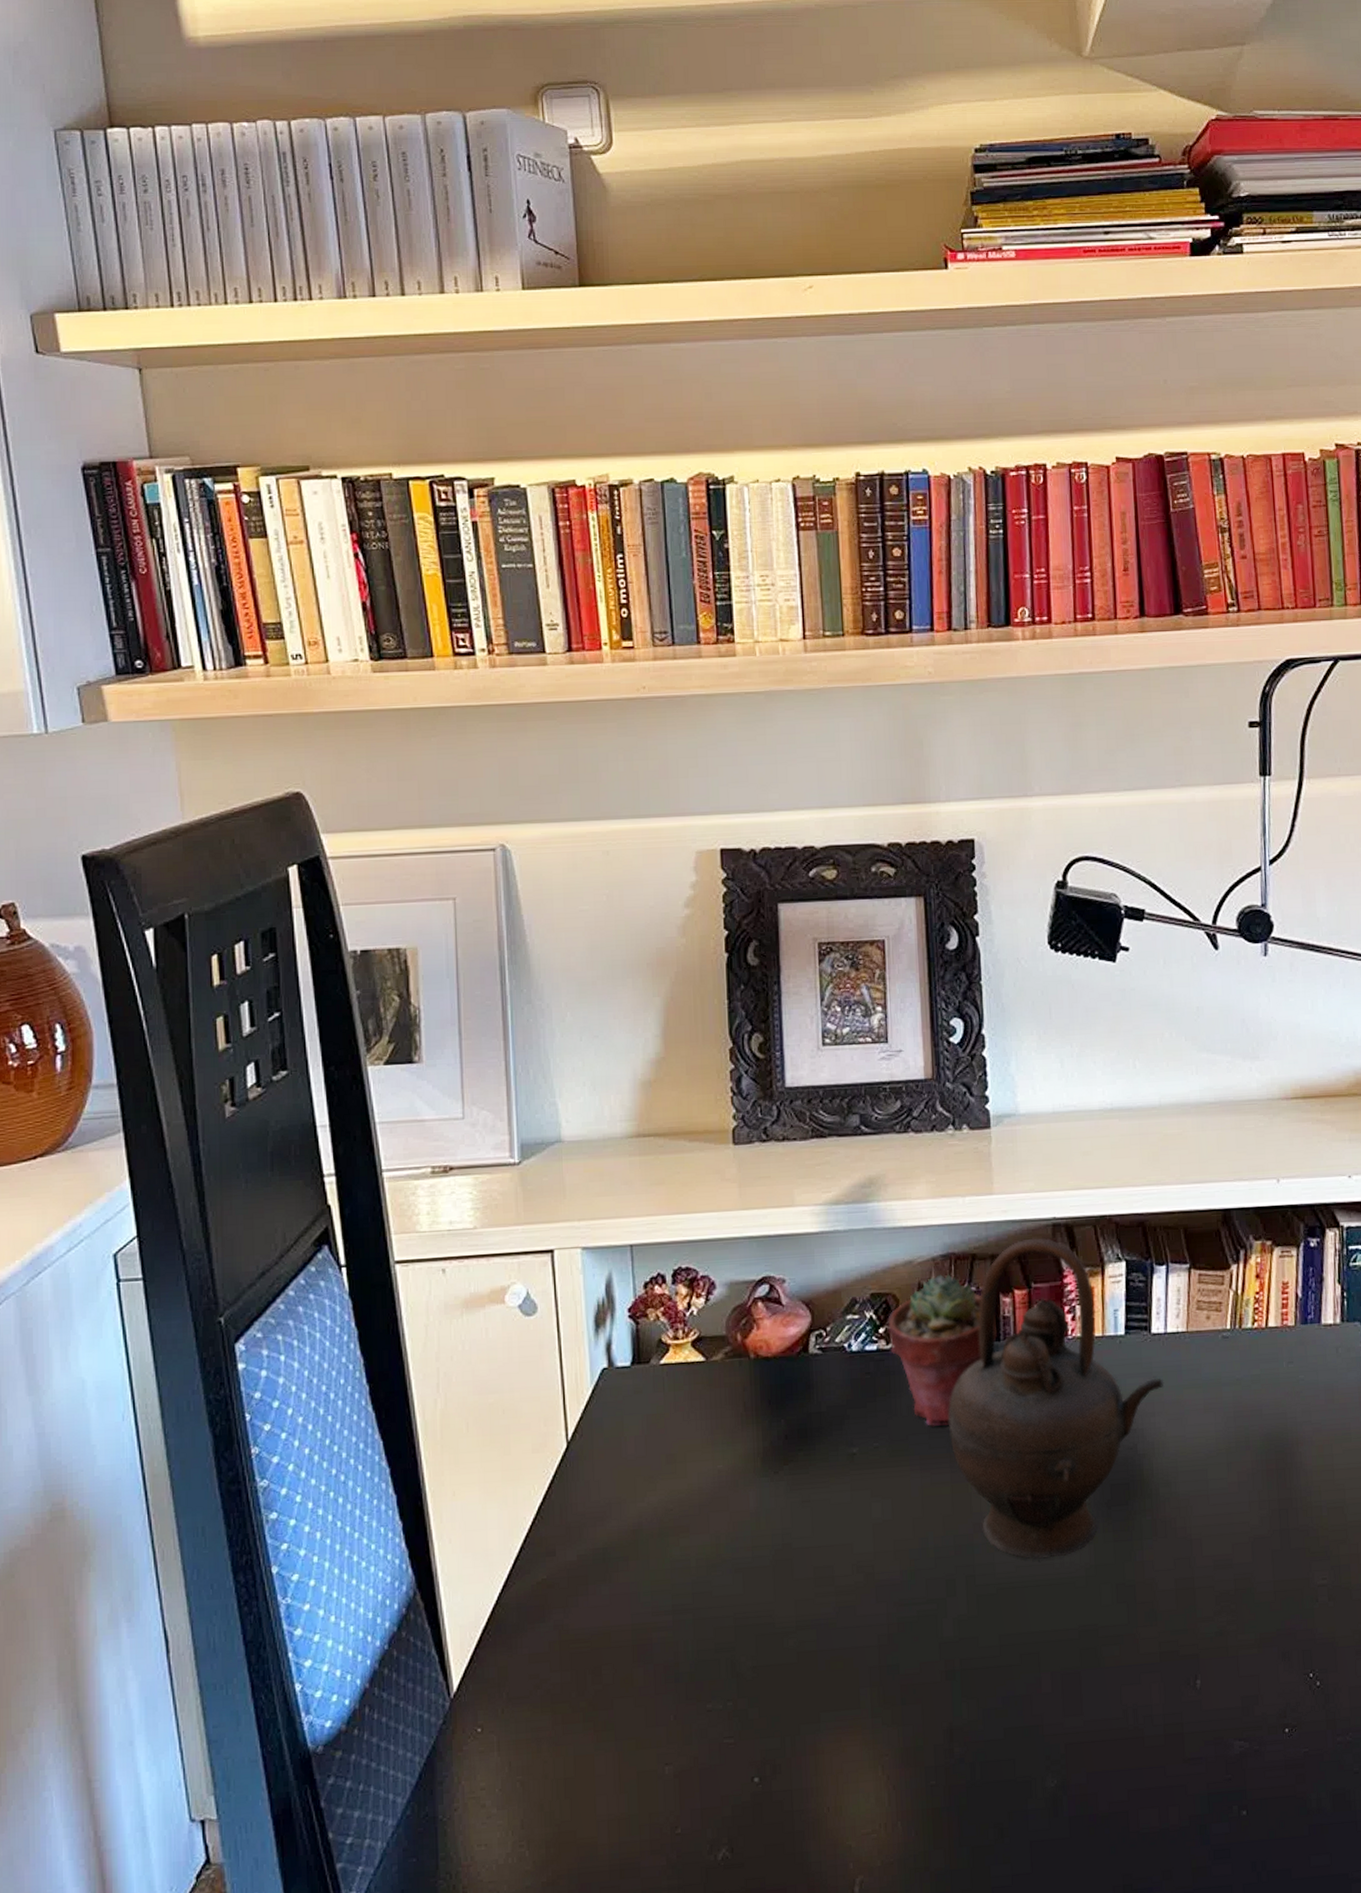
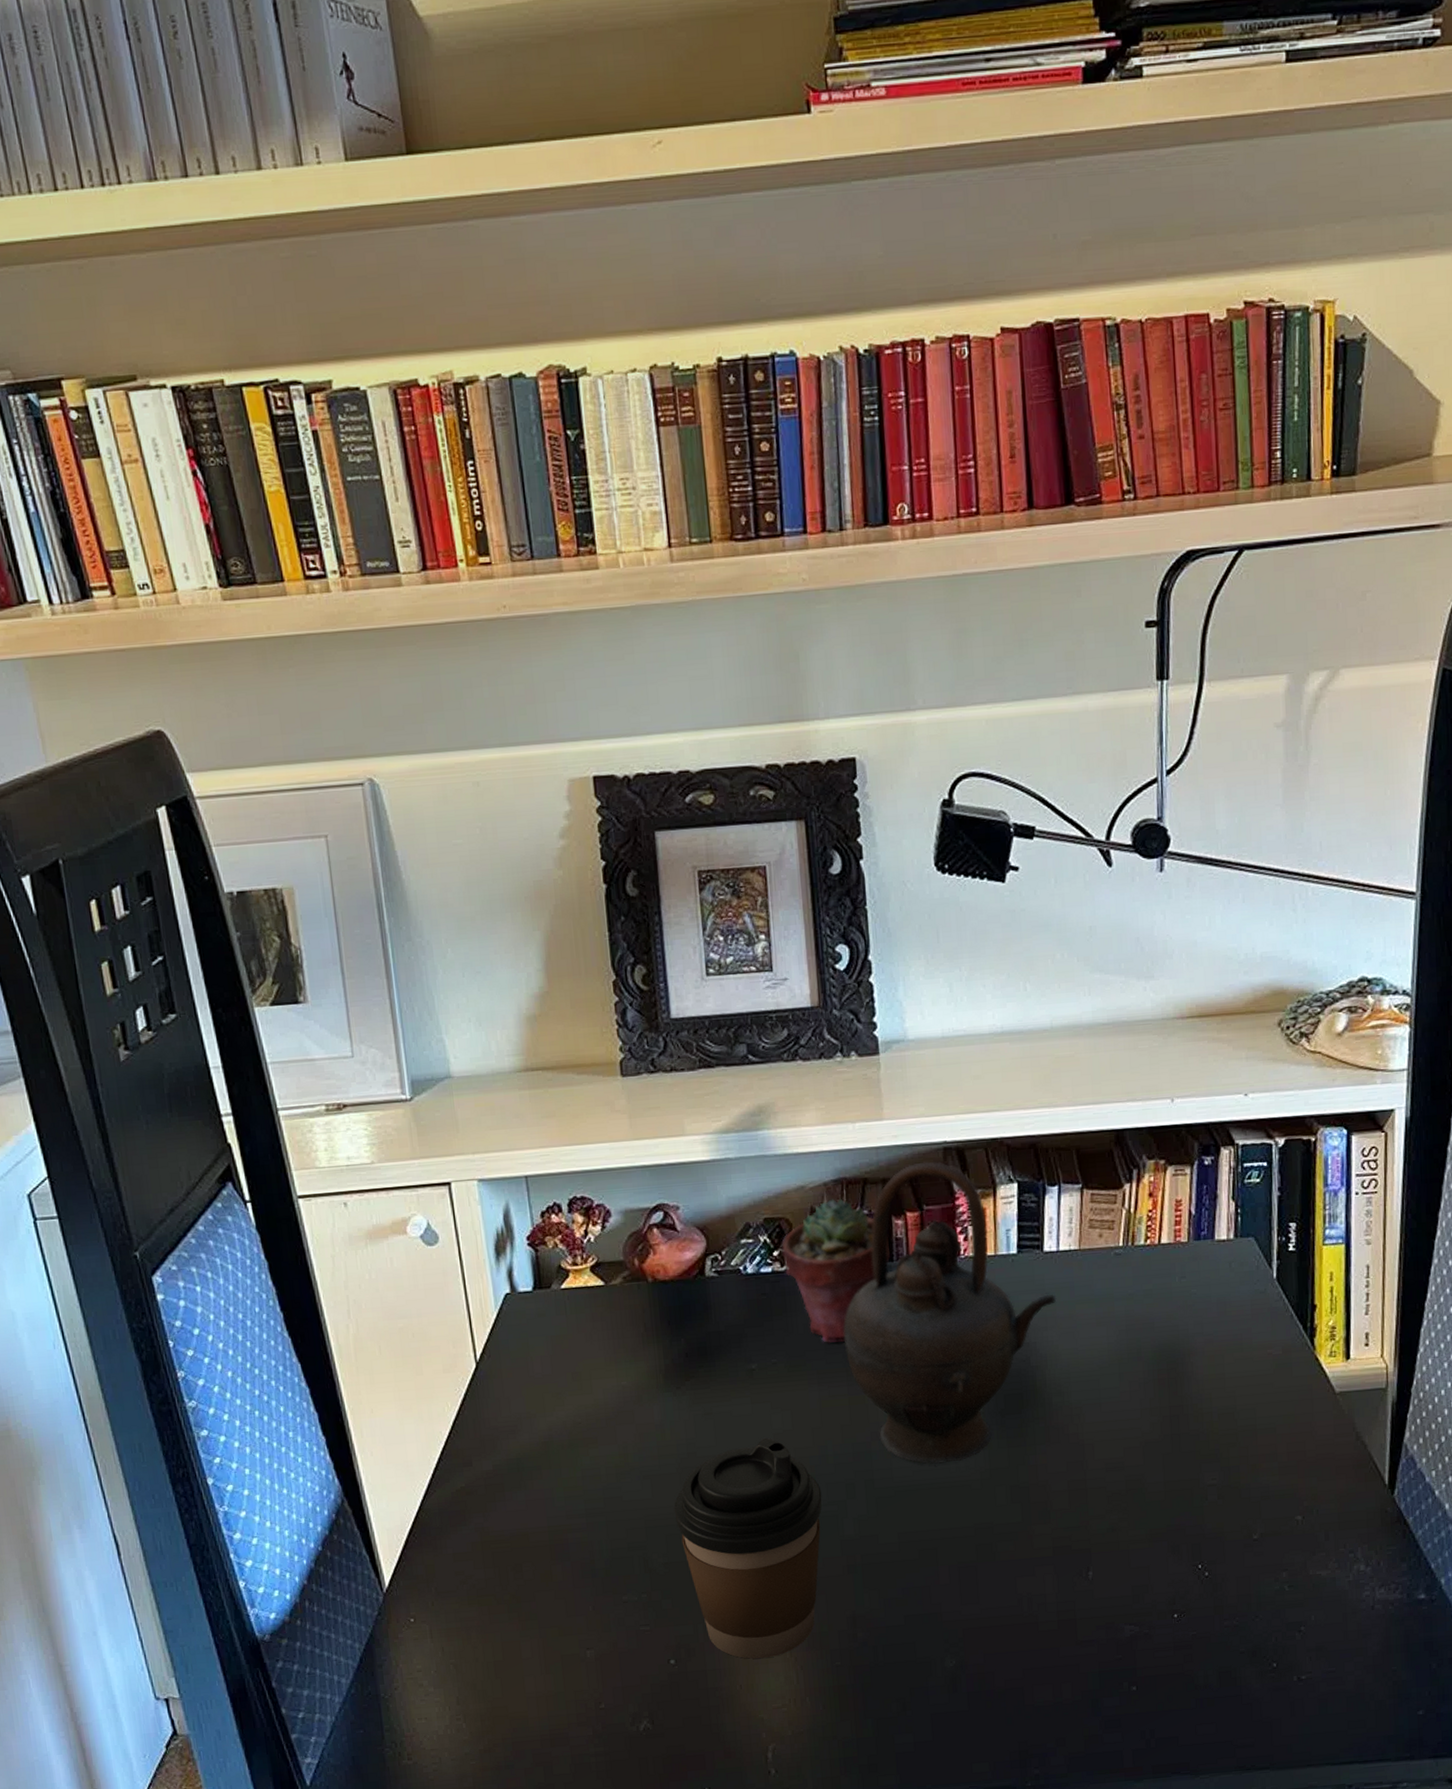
coffee cup: none [765,1528,921,1778] -> present [673,1437,822,1659]

